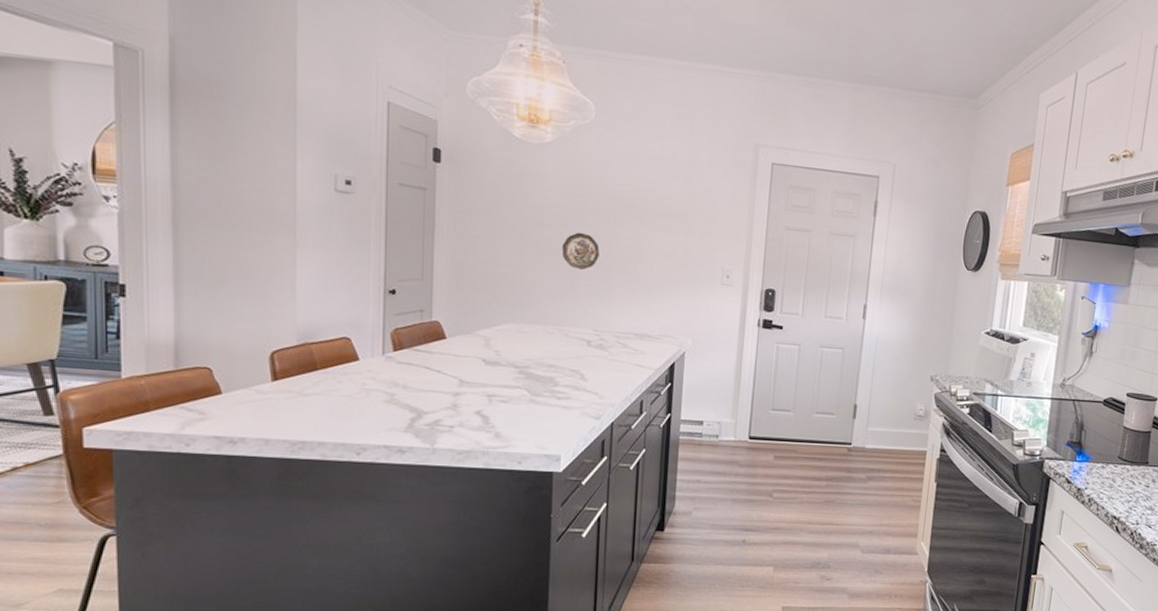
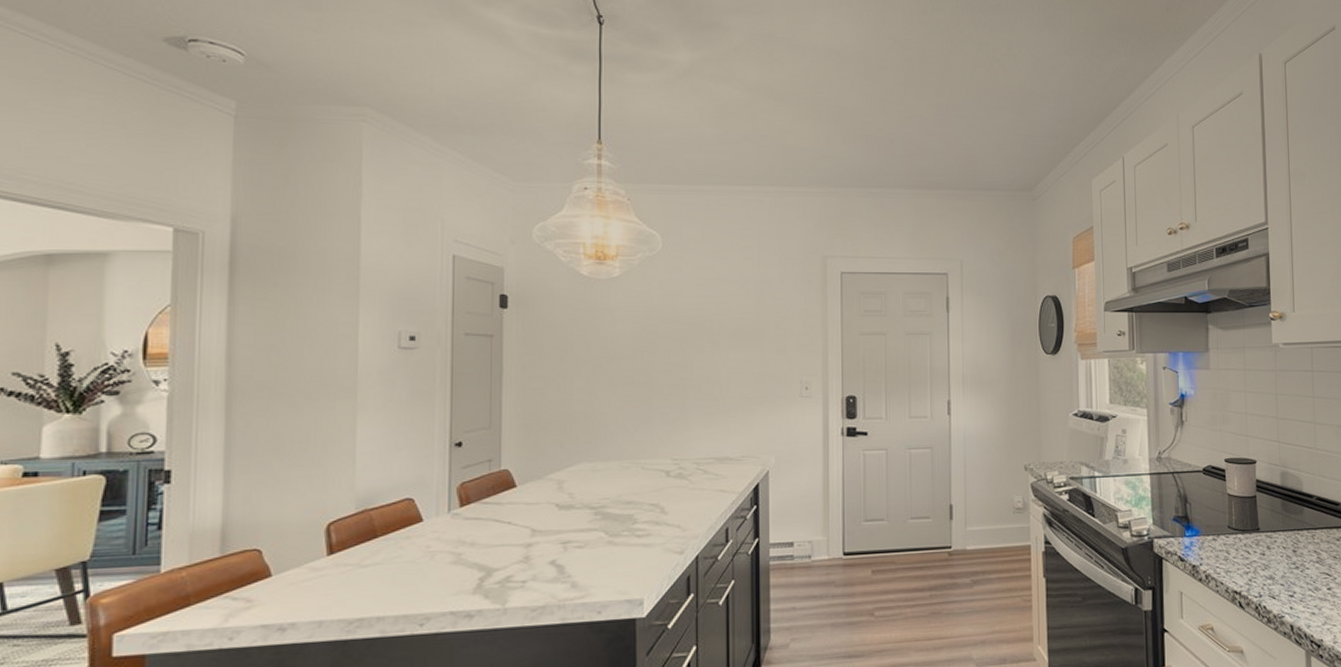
decorative plate: present [561,232,600,270] -> none [634,361,674,398]

